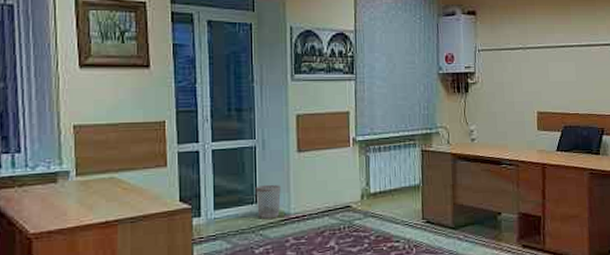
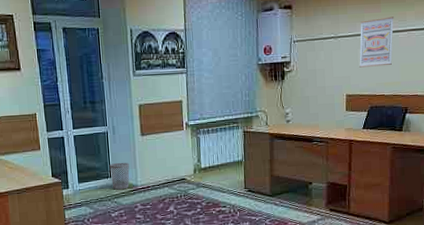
wall art: none [550,29,586,82] -> present [359,16,394,68]

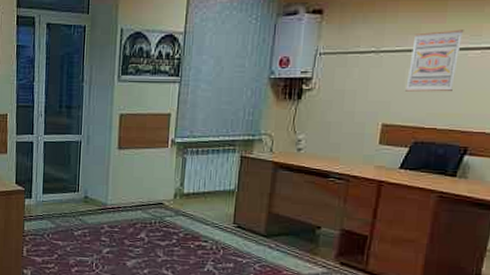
wastebasket: present [109,162,130,190] -> none [78,176,101,207]

